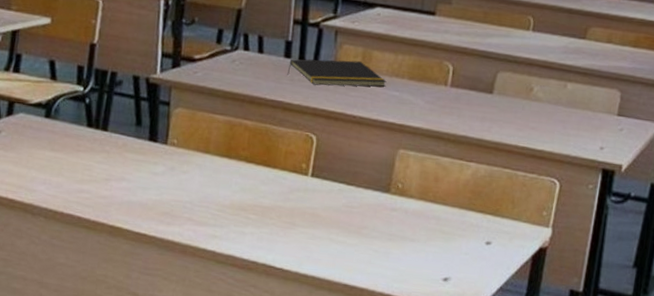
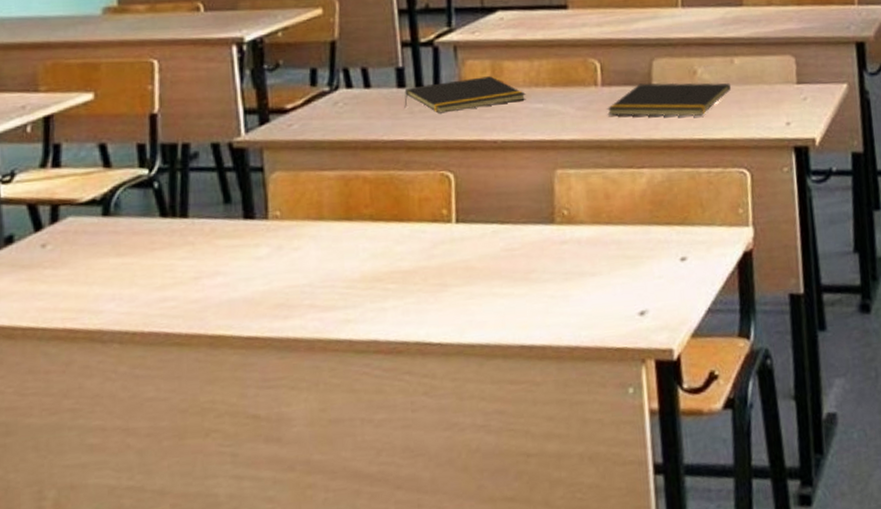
notepad: none [450,90,560,127] -> present [607,82,732,116]

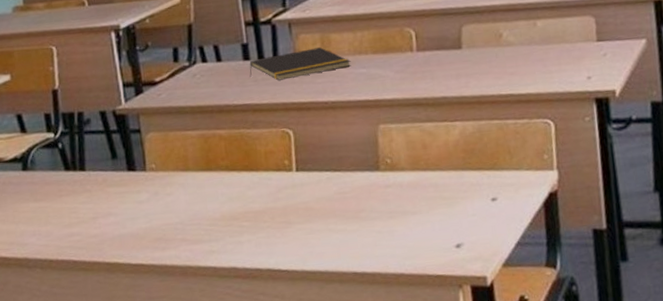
notepad: present [607,82,732,116] -> none [422,44,535,77]

